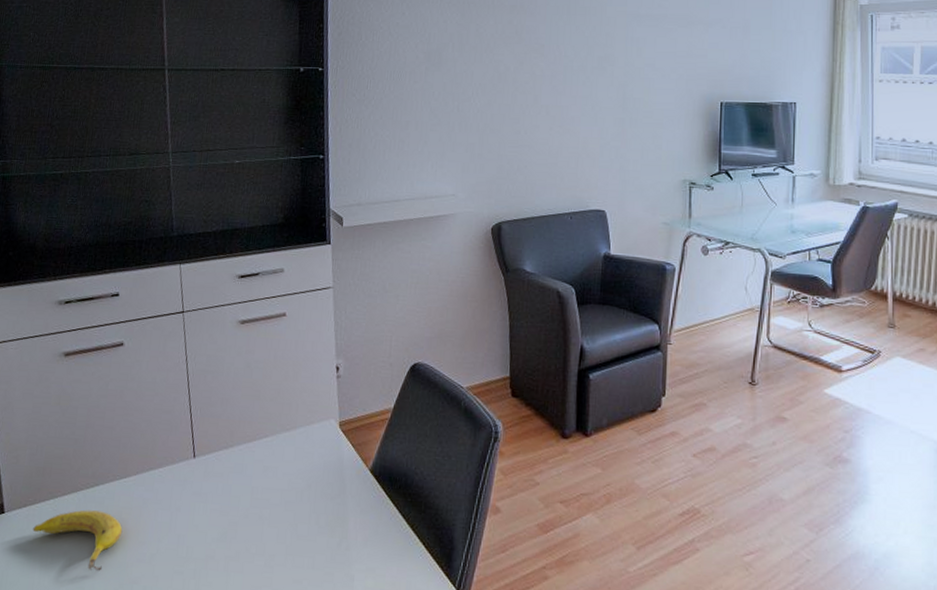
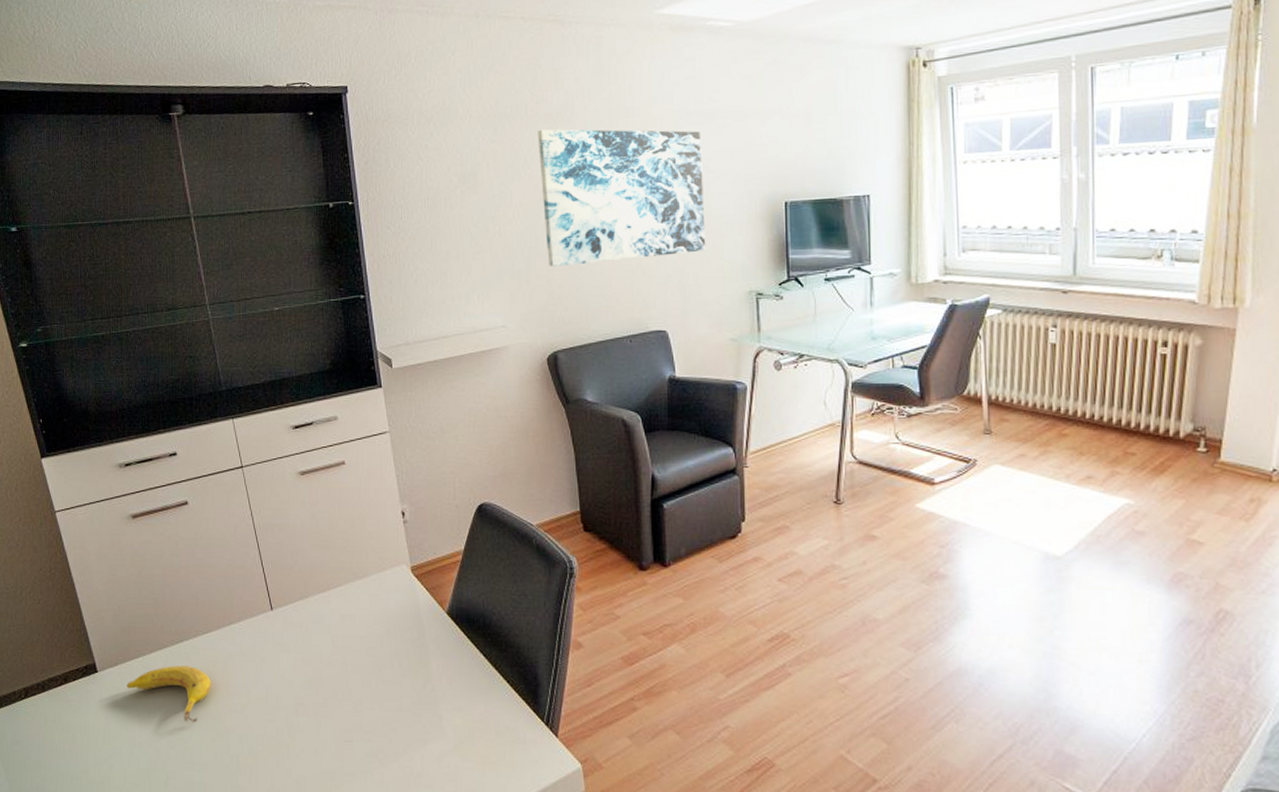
wall art: none [500,18,650,144] -> present [537,129,706,267]

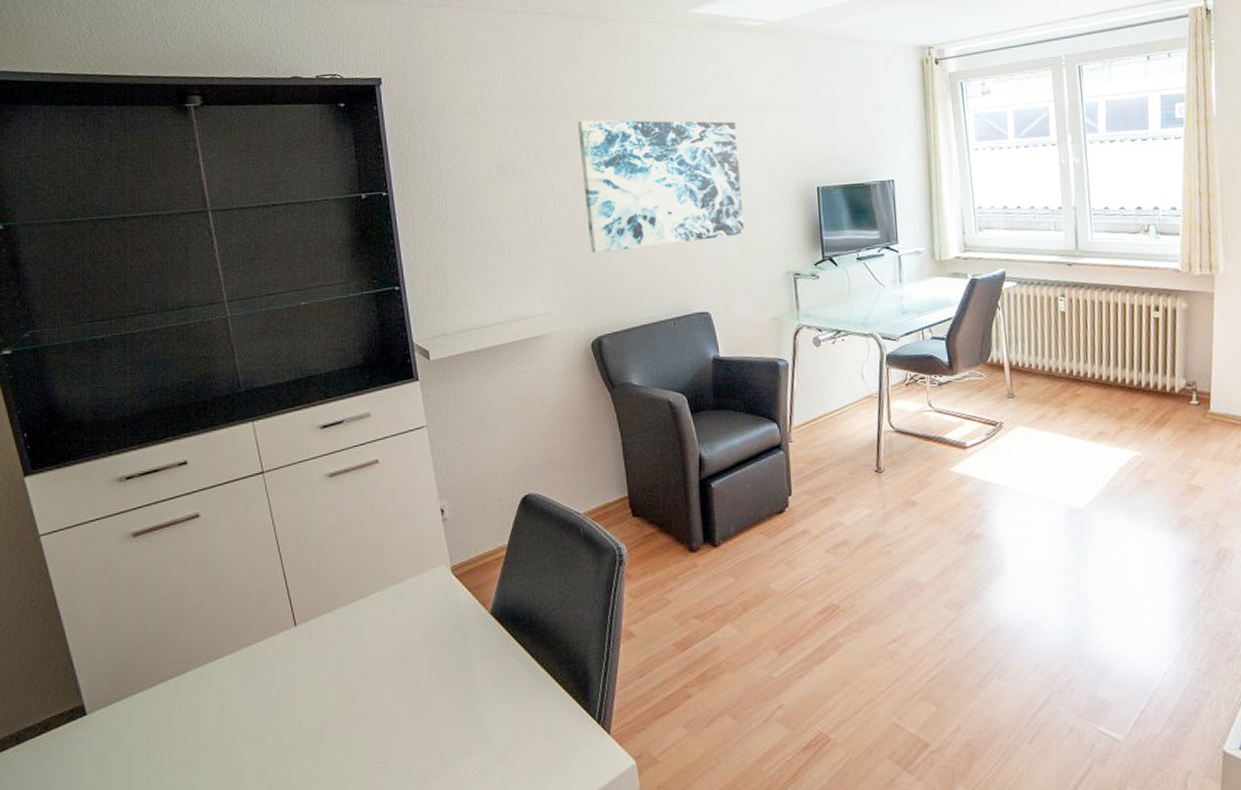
fruit: present [127,665,212,722] -> none [122,697,225,761]

